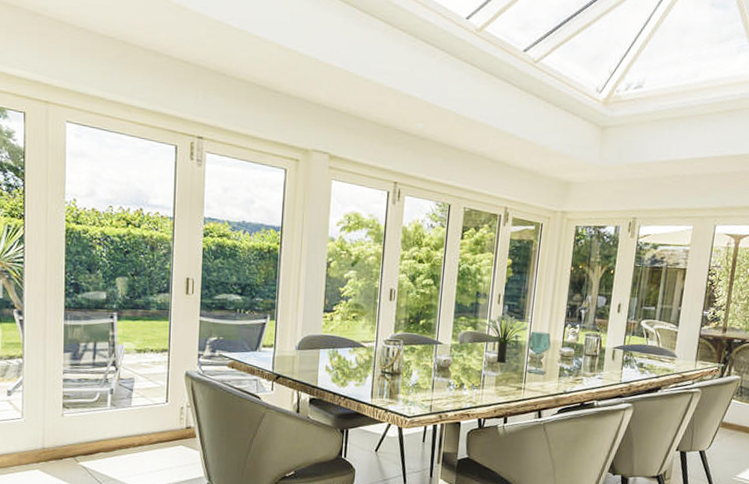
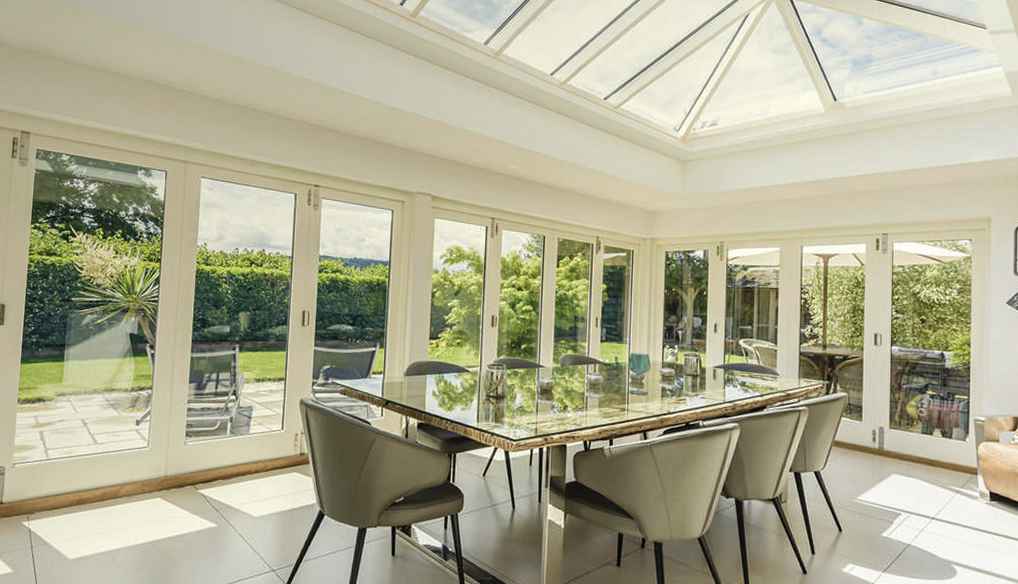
flower arrangement: present [482,314,529,363] -> none [582,336,628,385]

